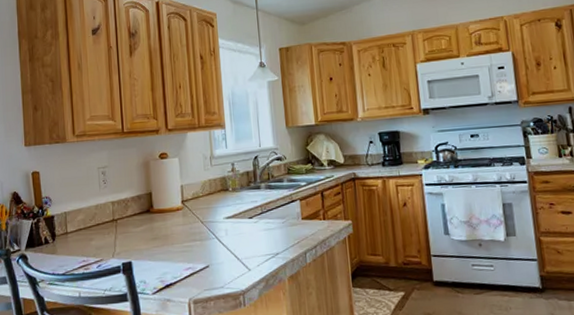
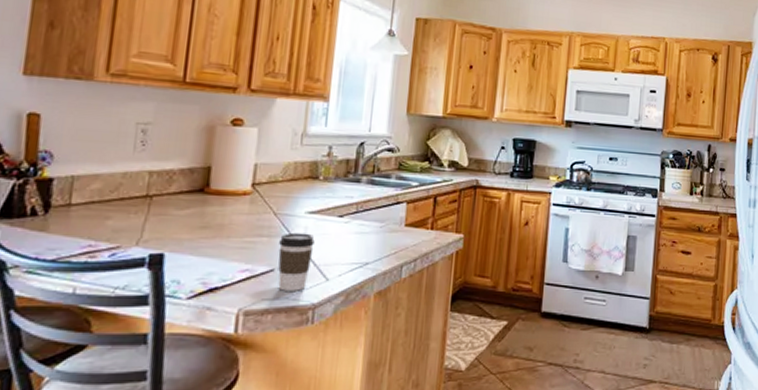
coffee cup: none [209,234,235,282] -> present [278,232,315,291]

